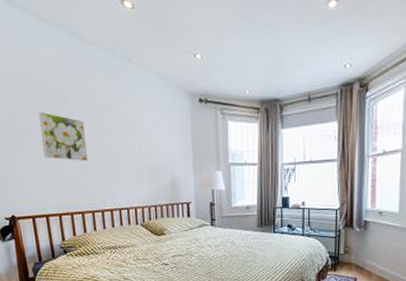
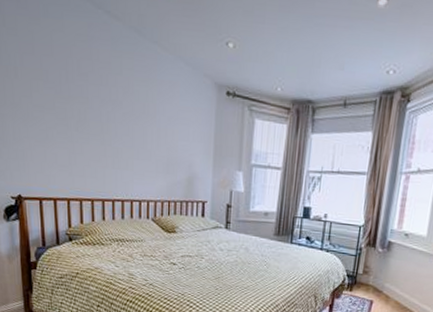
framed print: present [38,111,89,161] -> none [55,87,104,146]

